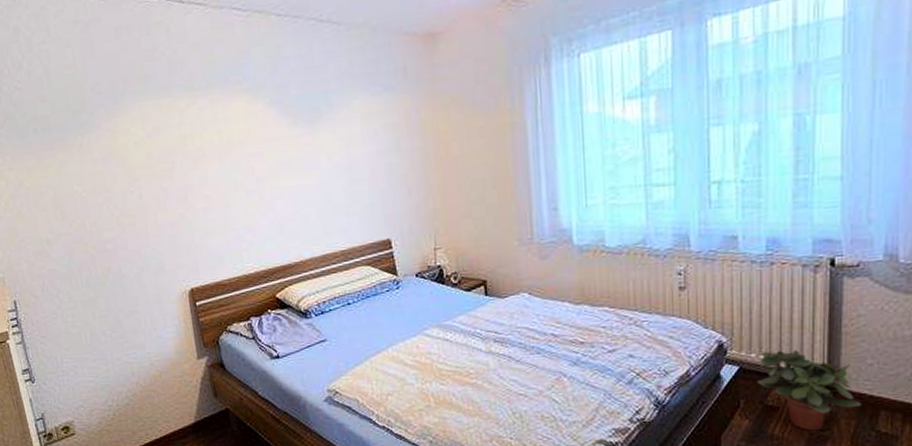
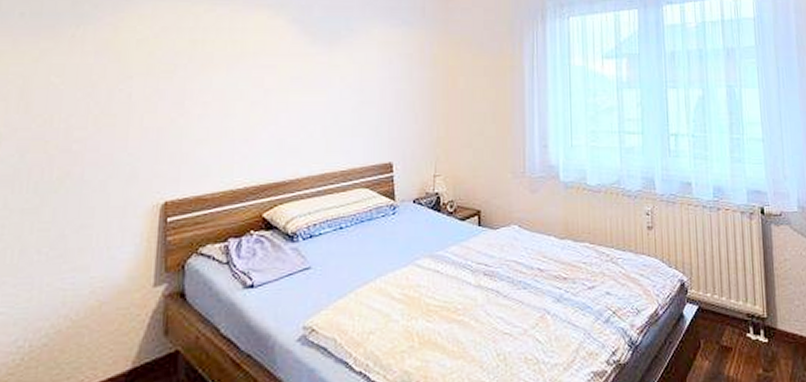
potted plant: present [757,350,862,431] -> none [713,291,795,372]

